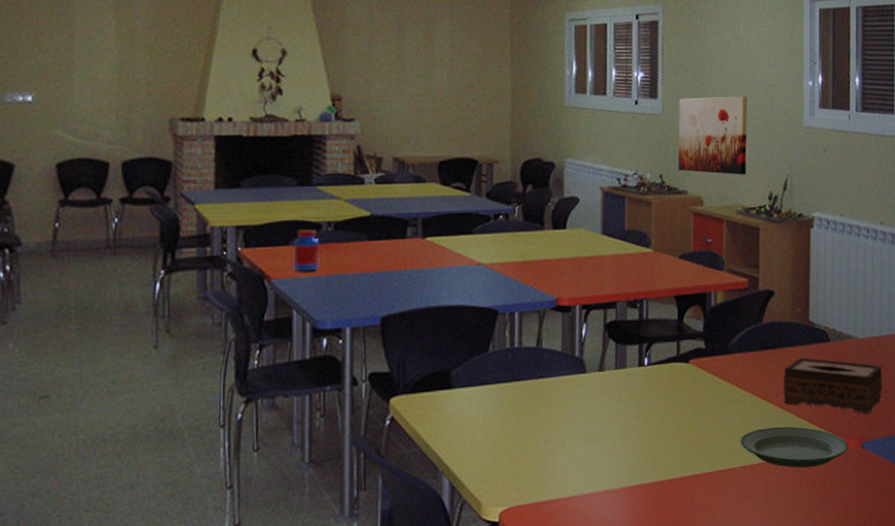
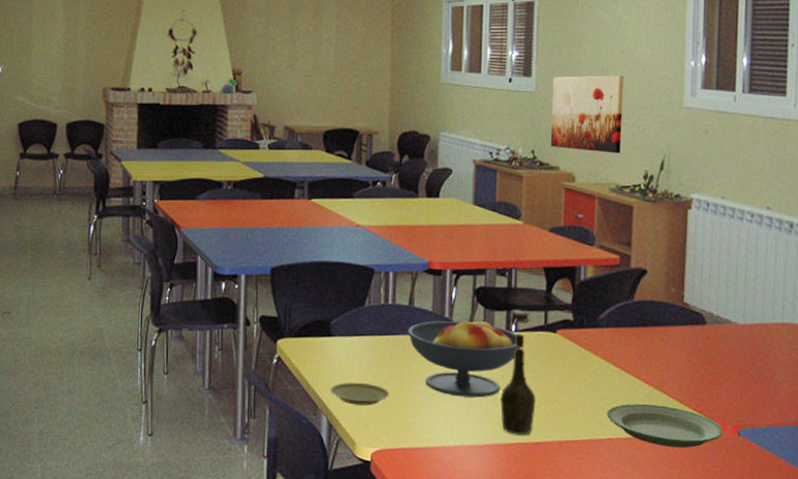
jar: present [293,230,320,272] -> none [198,187,221,224]
plate: none [451,436,518,462] -> present [329,382,390,406]
fruit bowl: none [536,353,653,440] -> present [408,316,520,398]
bottle: none [633,342,670,474] -> present [499,310,536,436]
tissue box: present [783,357,883,414] -> none [653,337,764,401]

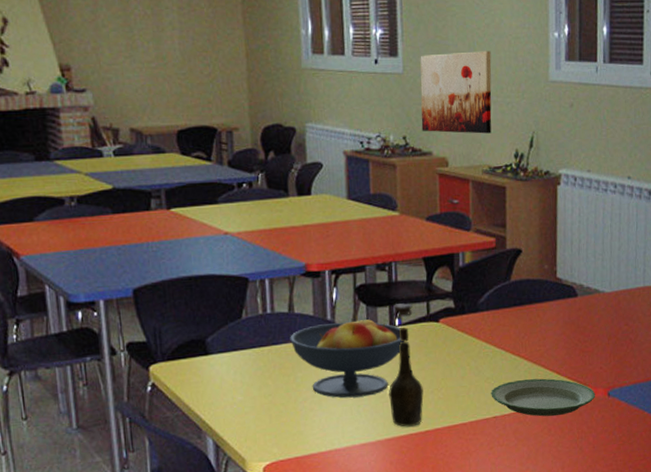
plate: present [329,382,390,406] -> none [212,397,277,422]

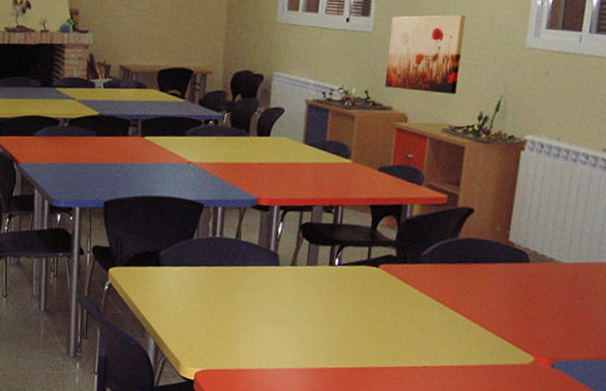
fruit bowl: present [290,315,405,398] -> none [234,250,342,326]
bottle: present [388,303,424,427] -> none [319,245,355,361]
plate: present [491,378,596,417] -> none [423,335,538,377]

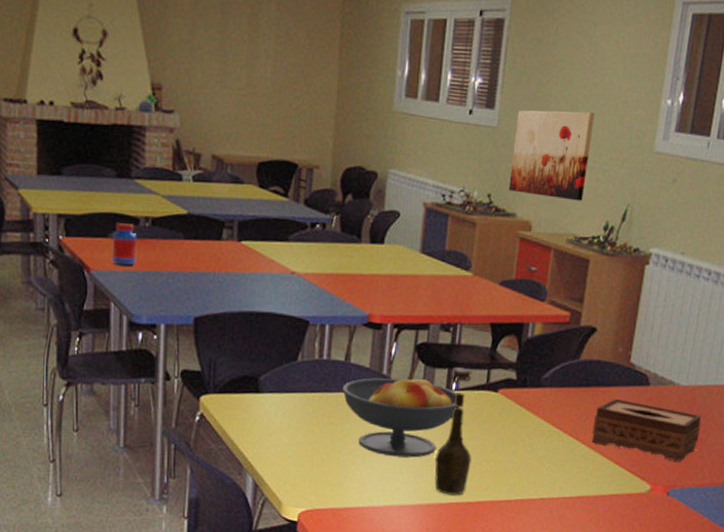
jar: none [36,124,57,159] -> present [111,223,137,266]
fruit bowl: none [234,250,342,326] -> present [342,374,460,458]
bottle: none [319,245,355,361] -> present [434,367,473,496]
tissue box: none [472,274,585,335] -> present [592,398,701,462]

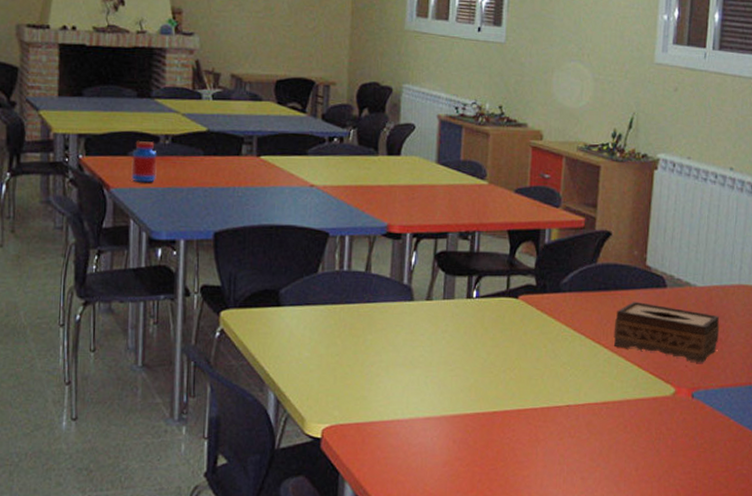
fruit bowl: present [342,374,460,458] -> none [364,283,481,368]
bottle: present [434,367,473,496] -> none [458,275,495,405]
wall art: present [508,110,595,201] -> none [519,27,597,111]

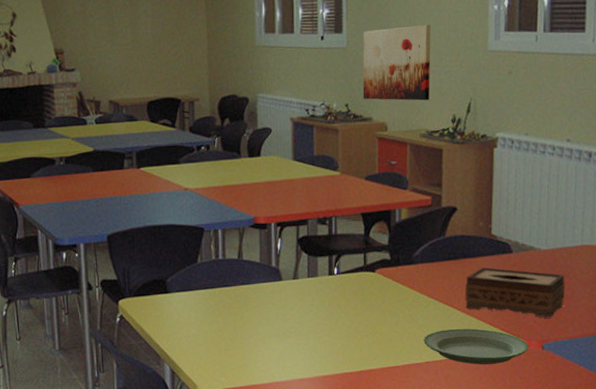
jar: present [131,141,157,183] -> none [34,164,56,199]
wall art: none [519,27,597,111] -> present [362,25,431,101]
plate: none [566,368,679,412] -> present [423,328,529,365]

